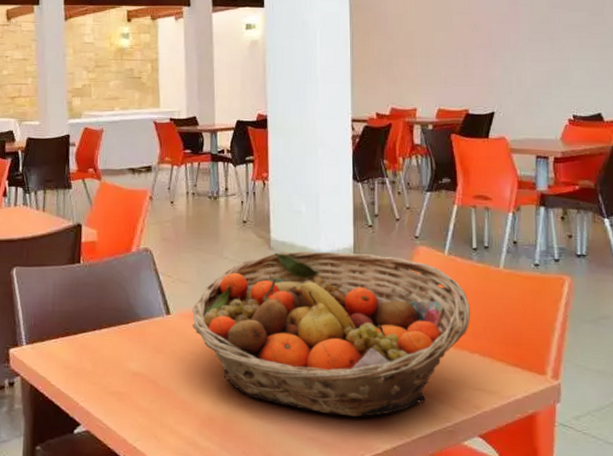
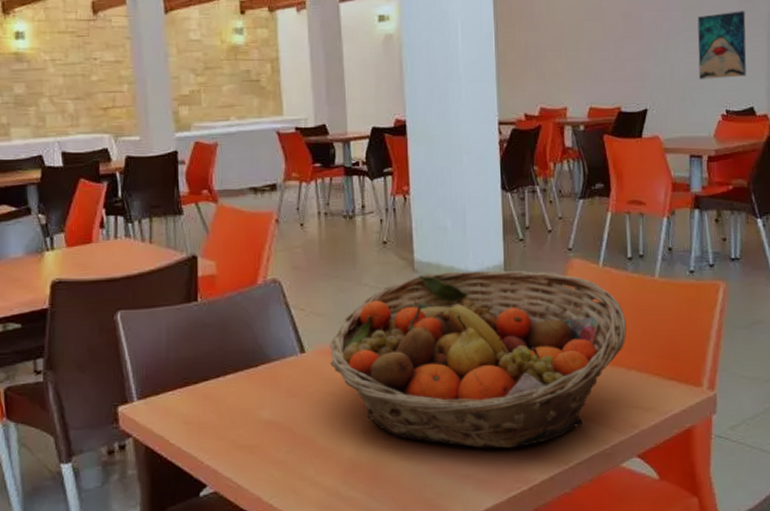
wall art: none [545,24,594,86] -> present [697,11,747,79]

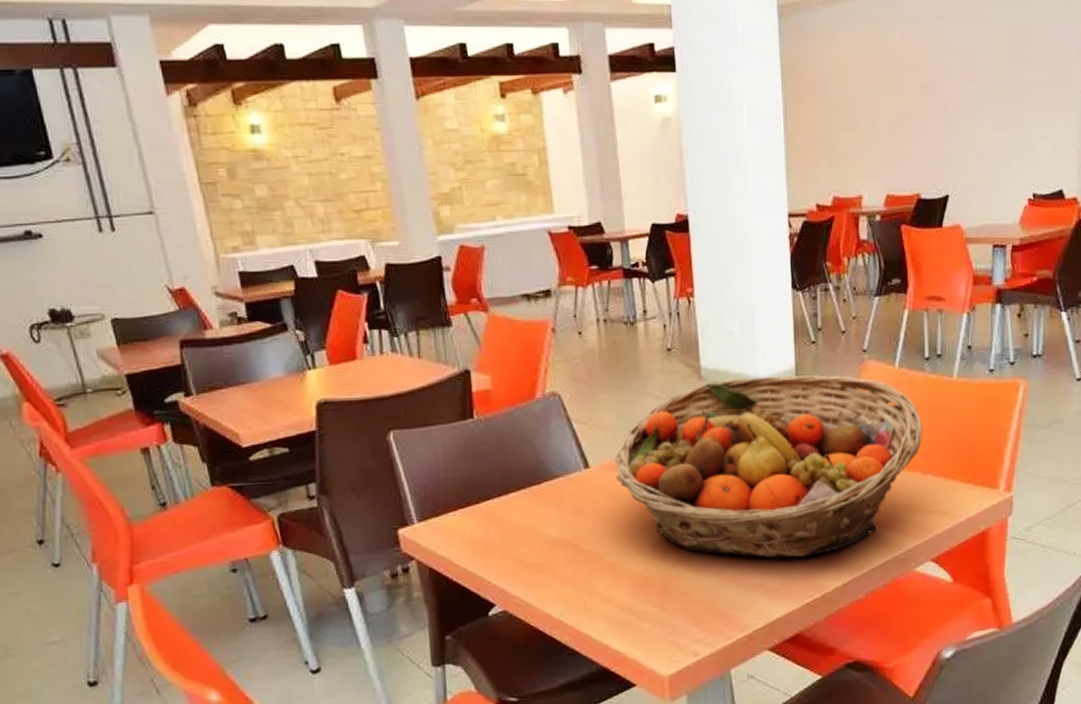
wall art: present [697,11,747,79] -> none [1005,80,1058,160]

